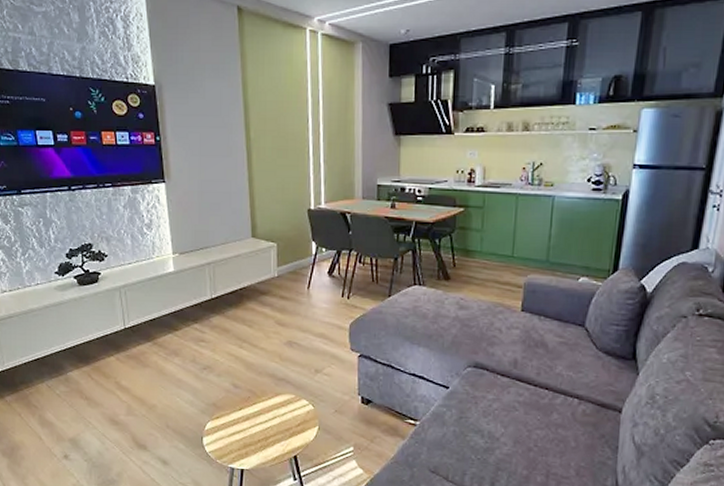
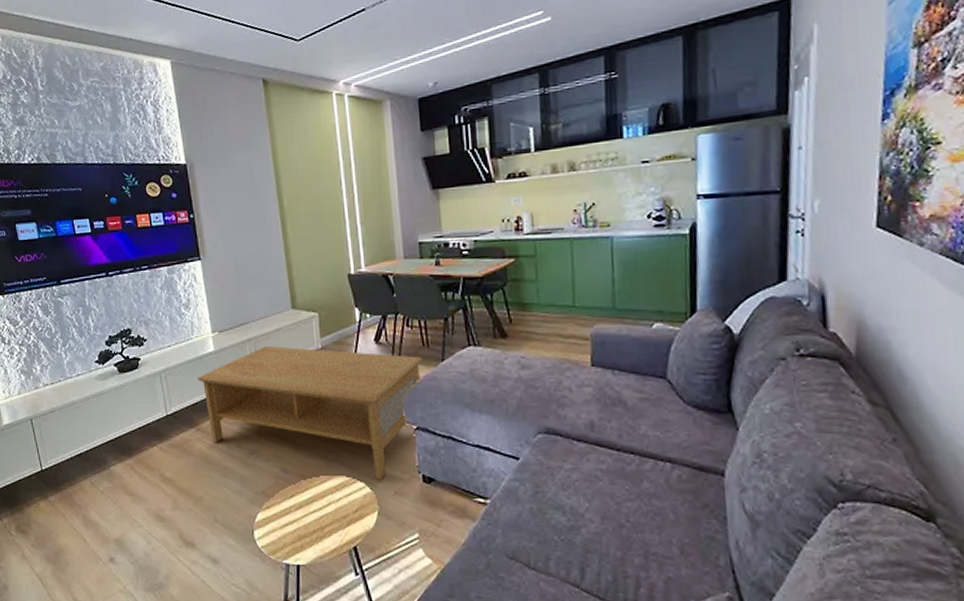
coffee table: none [156,270,372,400] -> present [197,345,423,481]

